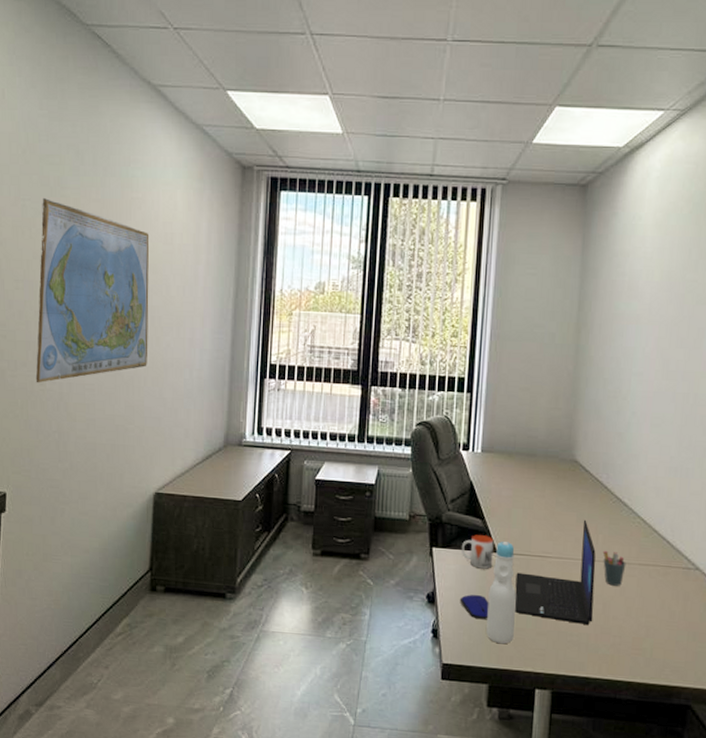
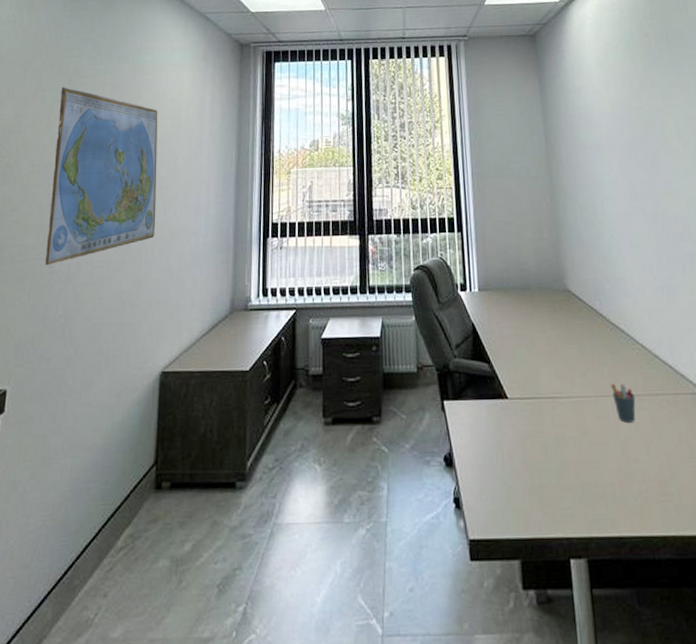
computer mouse: present [459,594,489,619] -> none [477,451,510,479]
mug: present [462,535,494,569] -> none [472,381,506,419]
bottle: present [486,541,516,644] -> none [505,385,539,507]
laptop: present [514,519,596,625] -> none [530,351,615,472]

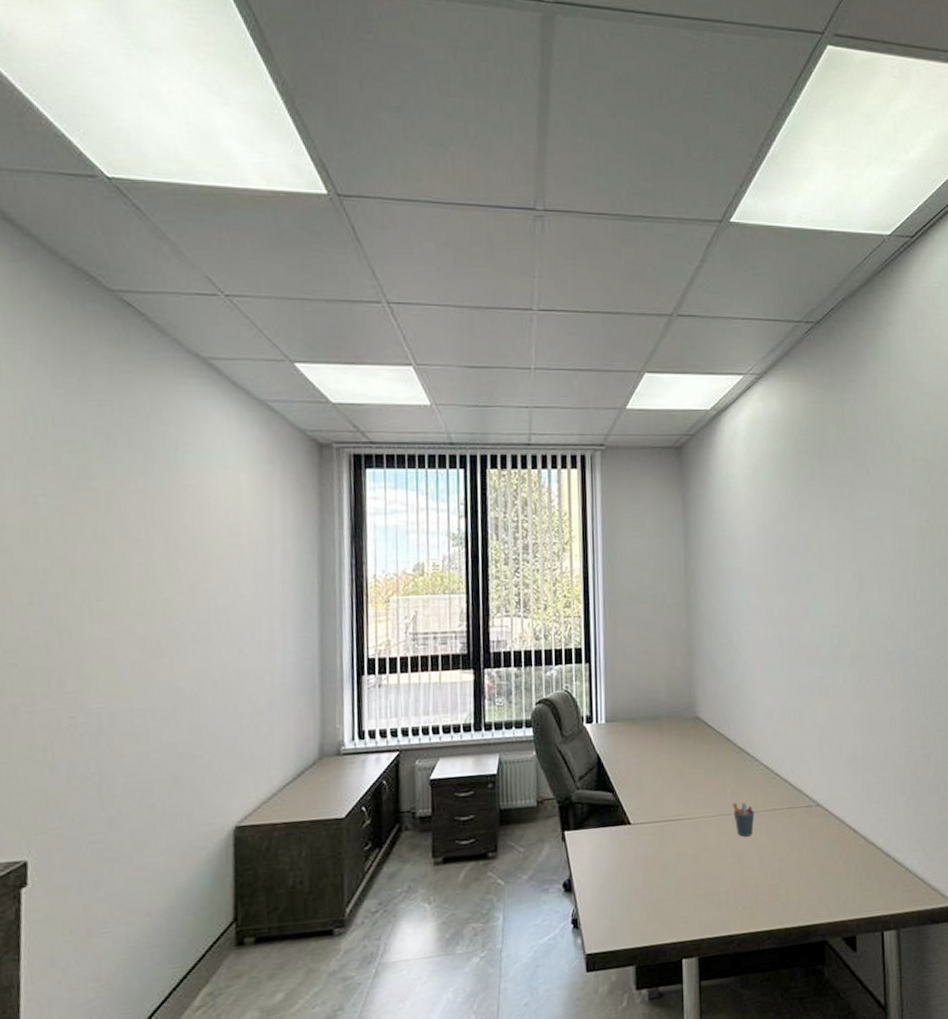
world map: present [45,87,158,266] -> none [61,492,216,717]

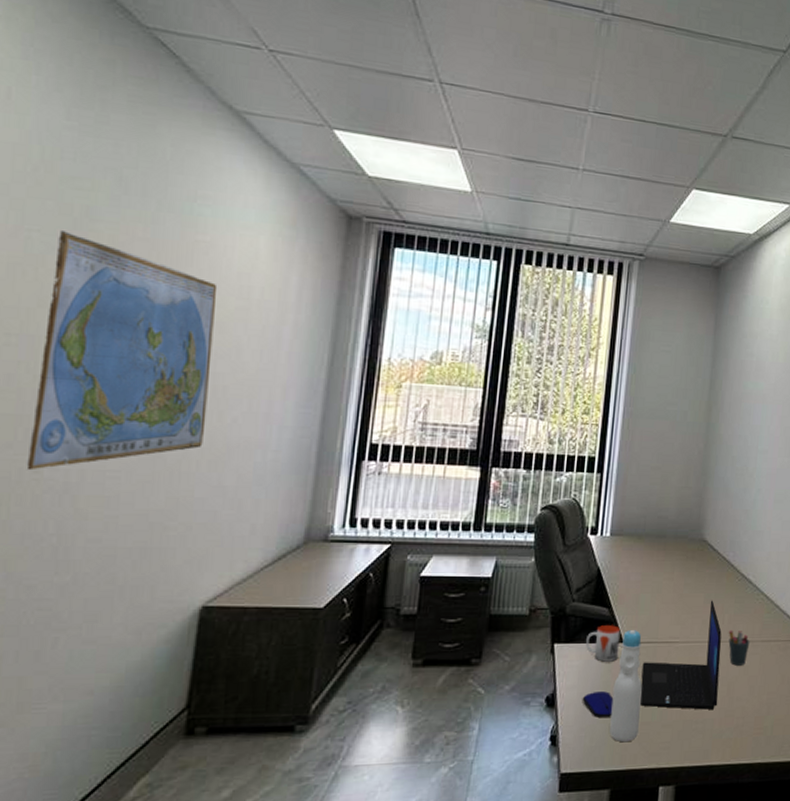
world map: none [61,492,216,717] -> present [26,231,218,471]
mug: none [595,808,628,845] -> present [586,625,621,662]
computer mouse: none [597,872,629,898] -> present [582,691,614,717]
bottle: none [626,811,656,920] -> present [609,630,642,743]
laptop: none [652,775,730,884] -> present [640,600,722,710]

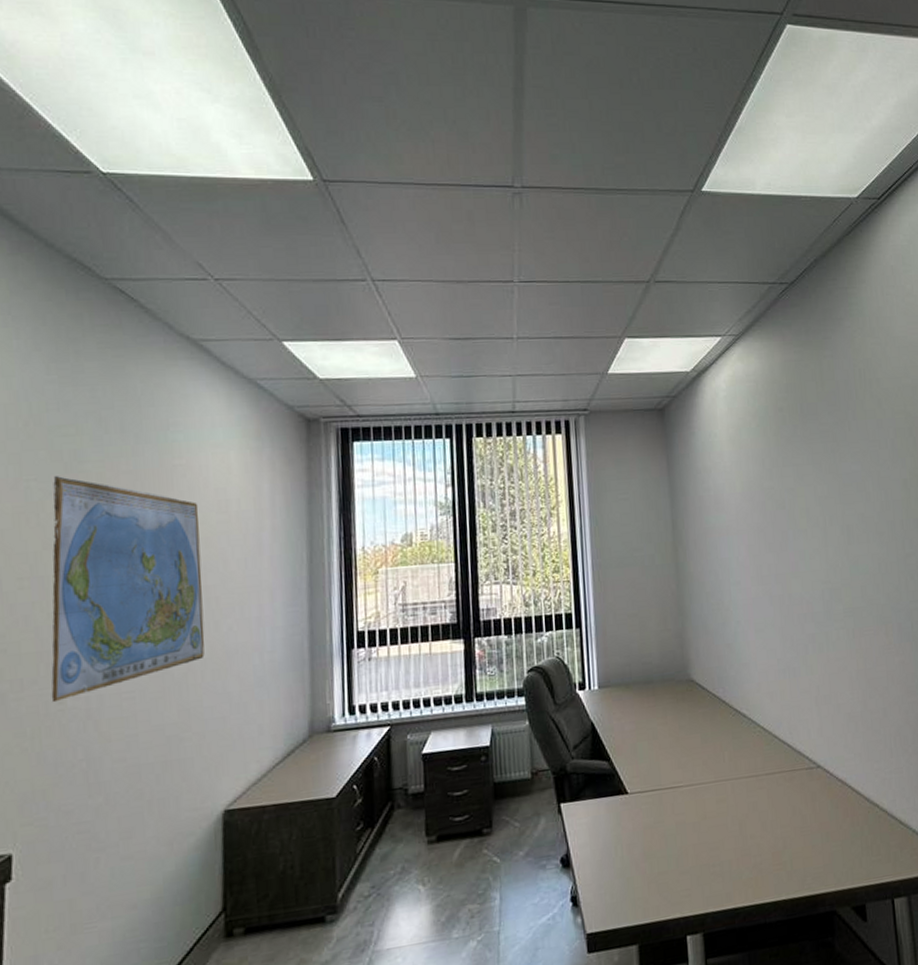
computer mouse: present [582,691,614,717] -> none [596,845,629,873]
mug: present [586,625,621,662] -> none [591,777,626,816]
bottle: present [609,630,642,743] -> none [625,779,657,895]
laptop: present [640,600,722,710] -> none [650,739,732,856]
pen holder: present [728,630,750,666] -> none [730,766,755,803]

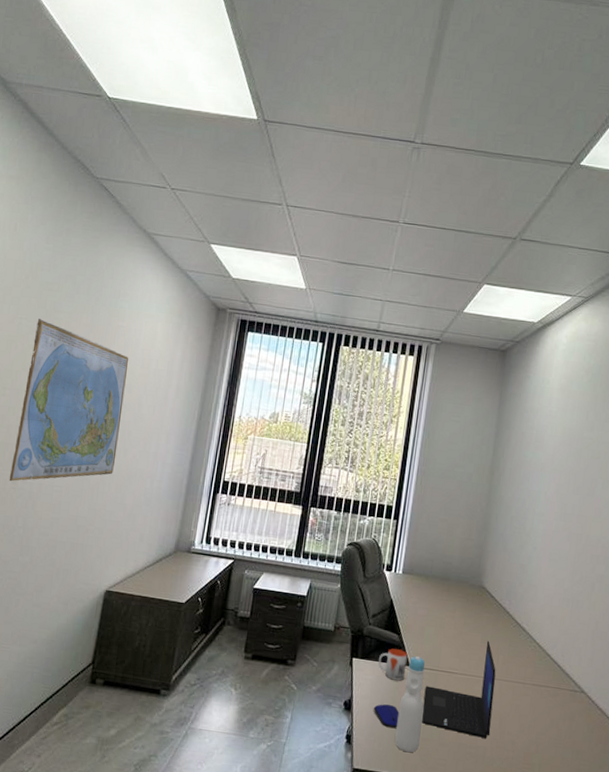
mug: none [591,777,626,816] -> present [378,648,408,681]
computer mouse: none [596,845,629,873] -> present [373,704,400,728]
bottle: none [625,779,657,895] -> present [395,656,425,753]
laptop: none [650,739,732,856] -> present [422,640,496,738]

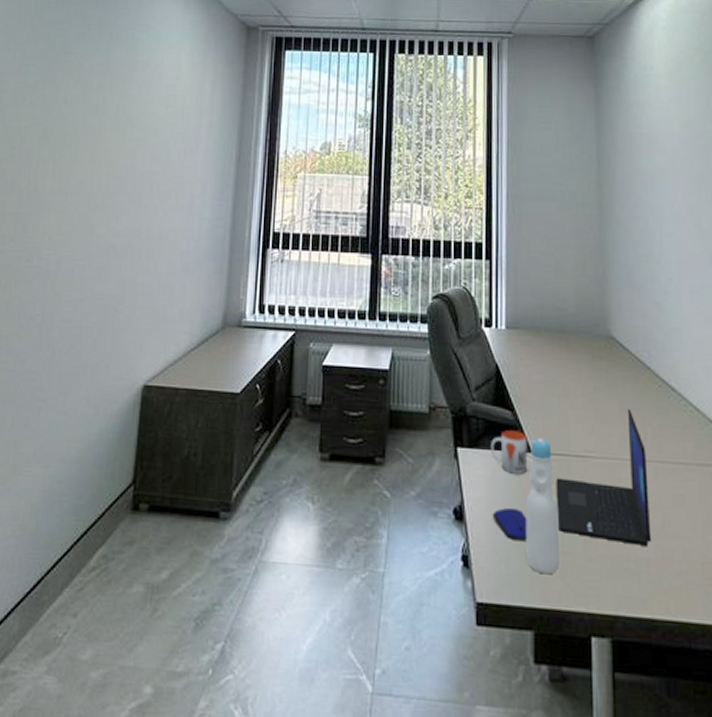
world map: present [9,319,129,482] -> none [22,64,152,260]

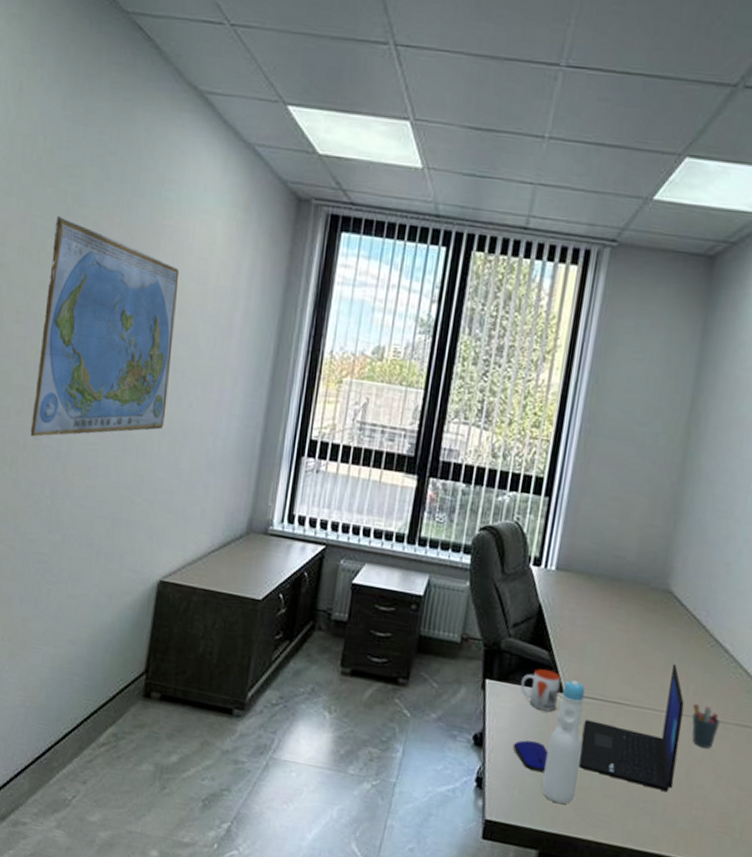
world map: none [22,64,152,260] -> present [30,216,180,437]
pen holder: none [653,447,683,494] -> present [691,703,720,749]

